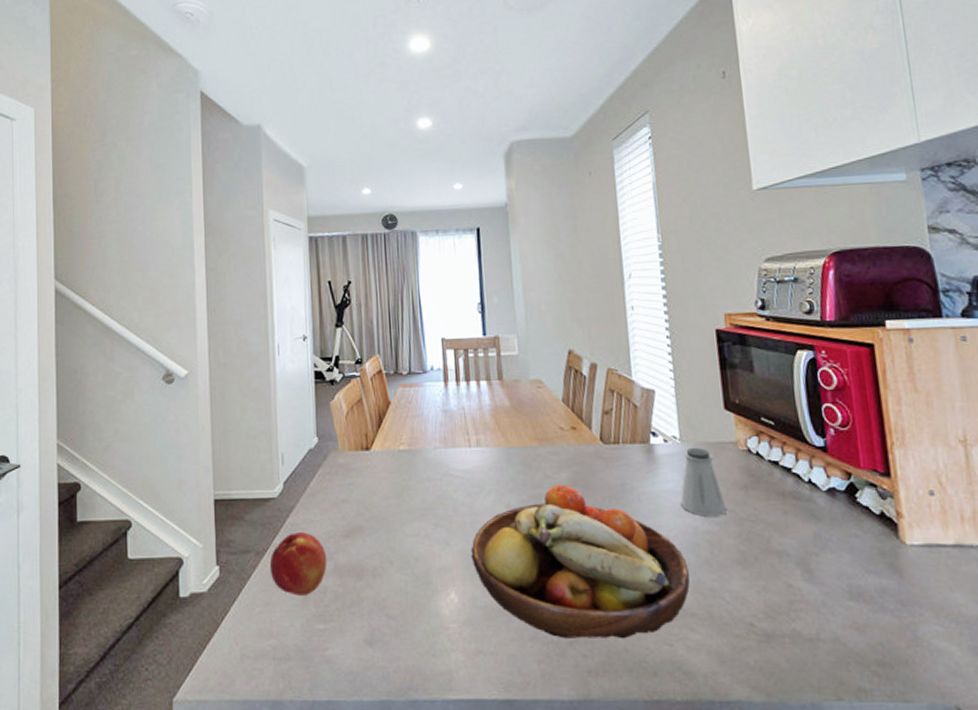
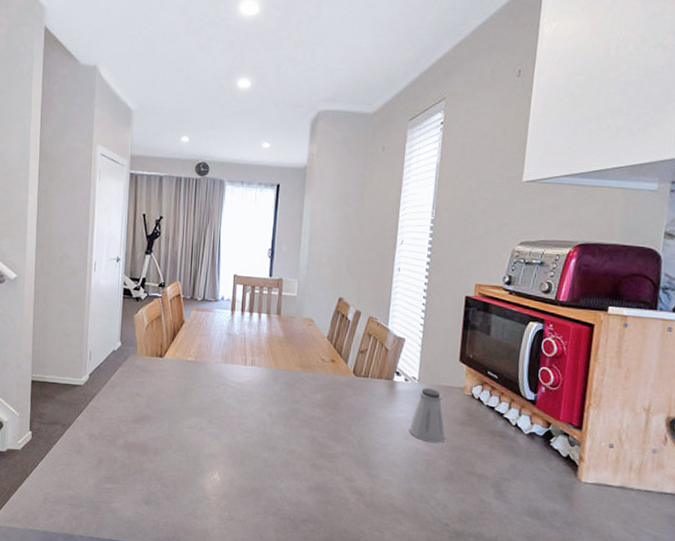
peach: present [269,532,328,596] -> none [72,413,119,462]
fruit bowl: present [471,484,690,639] -> none [235,403,406,523]

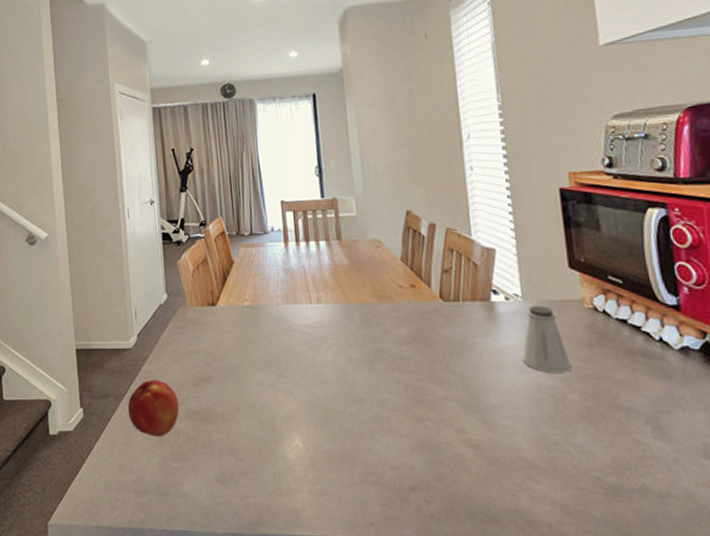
peach: none [72,413,119,462] -> present [127,380,180,437]

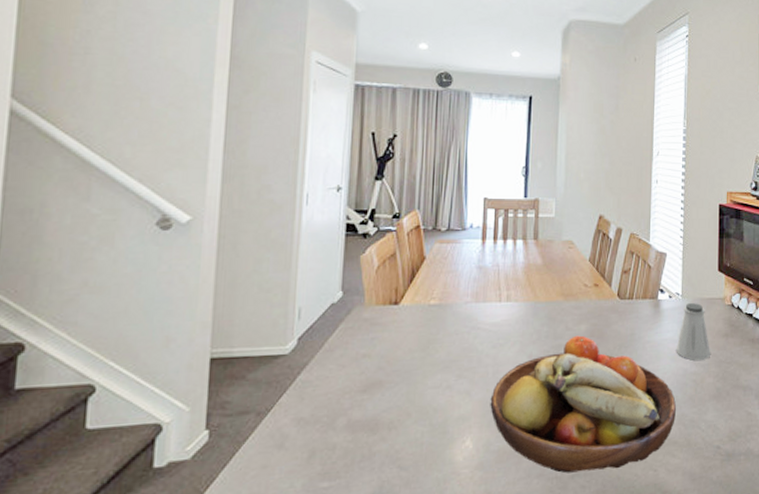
peach: present [127,380,180,437] -> none [271,389,340,455]
fruit bowl: none [314,339,534,487] -> present [490,335,677,473]

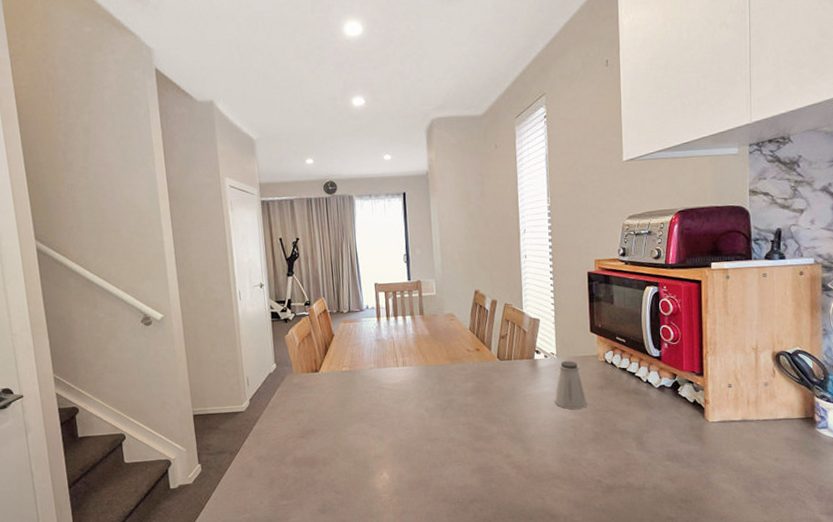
fruit bowl: present [490,335,677,473] -> none [398,391,559,499]

